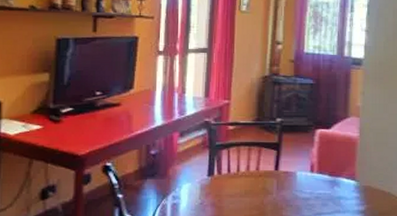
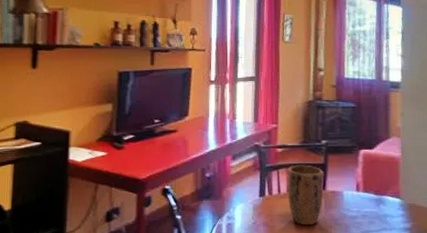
plant pot: none [237,143,276,207] -> present [287,164,324,226]

